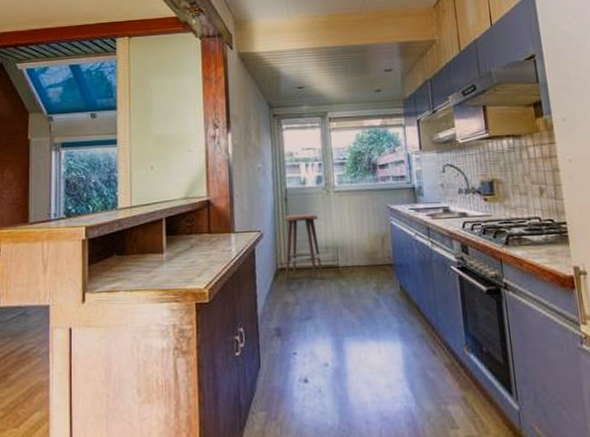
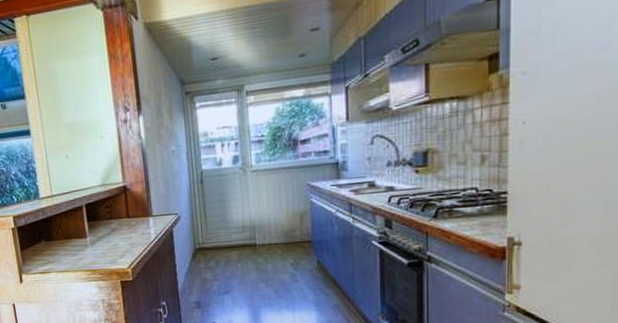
stool: present [283,213,322,280] -> none [200,194,240,258]

